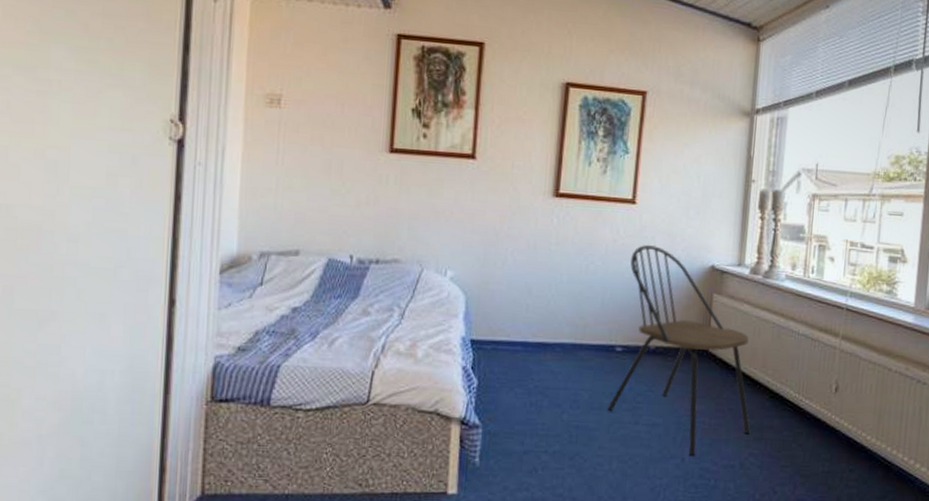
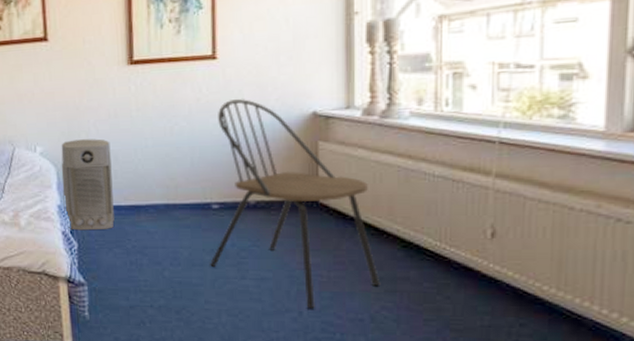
air purifier: none [467,267,526,367] -> present [61,139,114,231]

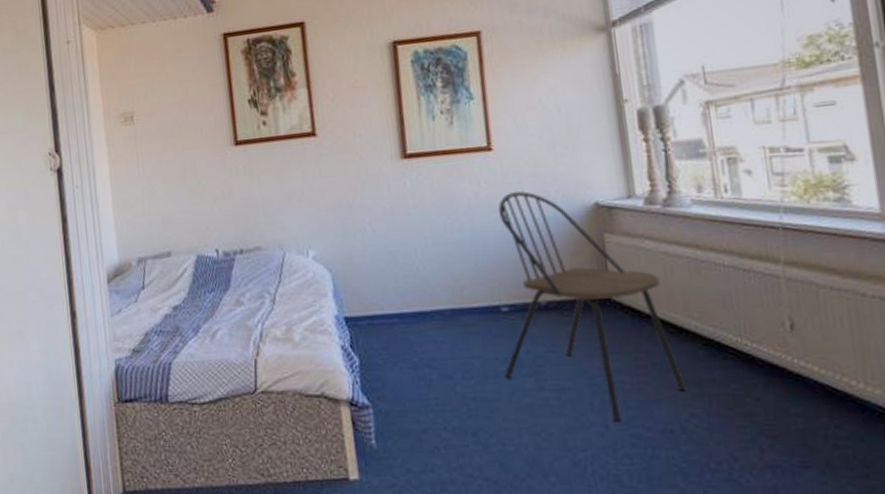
air purifier: present [61,139,114,231] -> none [335,239,398,344]

